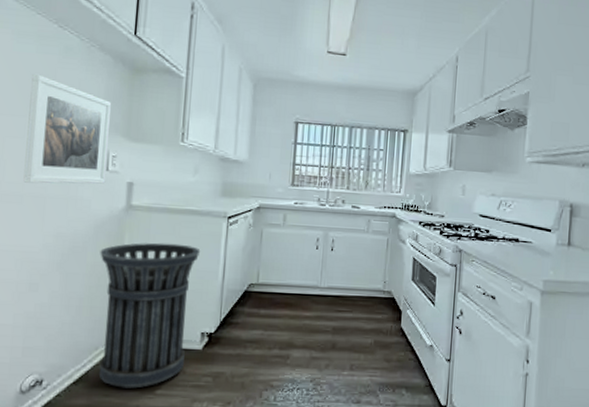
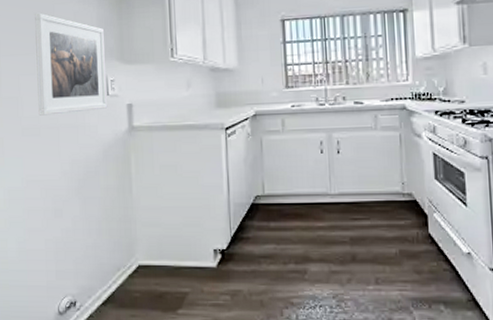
trash can: present [98,242,201,389] -> none [111,160,203,308]

